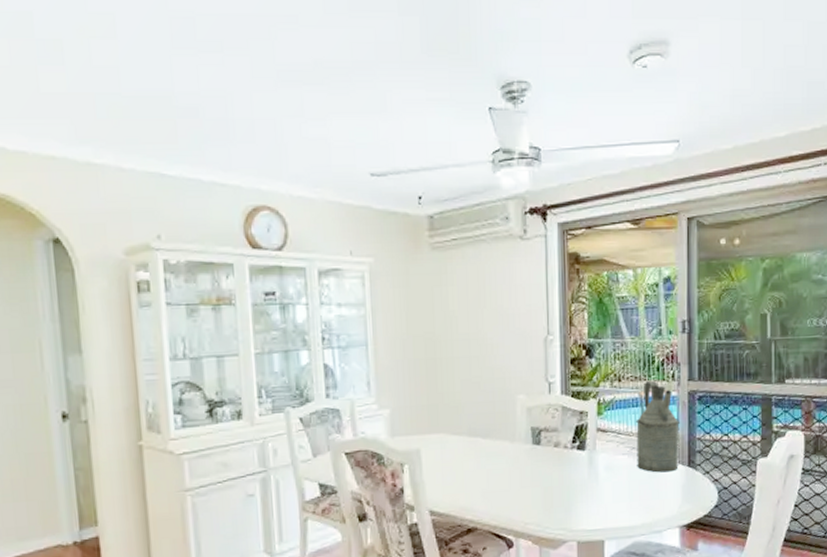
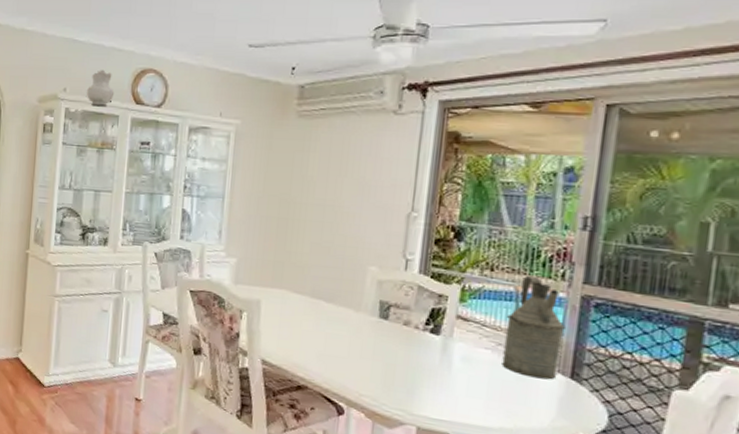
ceramic pitcher: none [187,209,224,255] -> present [86,69,115,107]

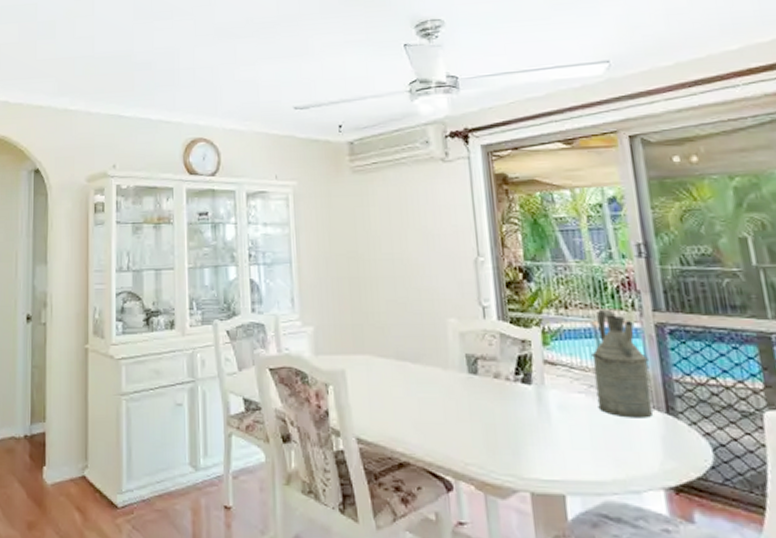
ceramic pitcher: present [86,69,115,107] -> none [136,143,166,181]

